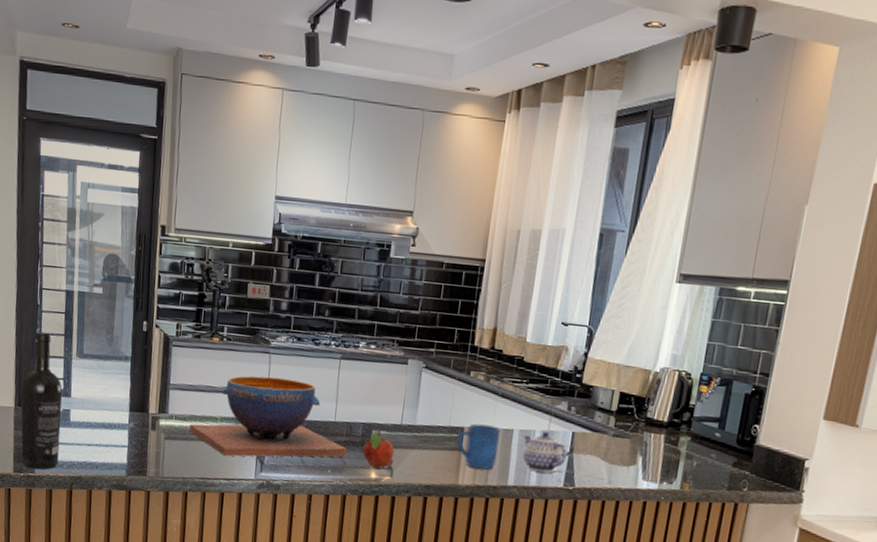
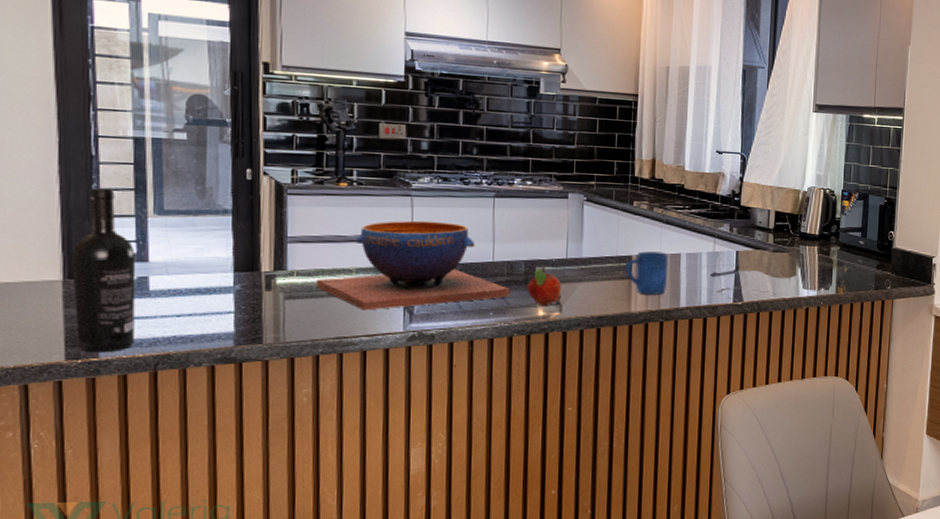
teapot: present [522,431,568,473] -> none [691,252,734,291]

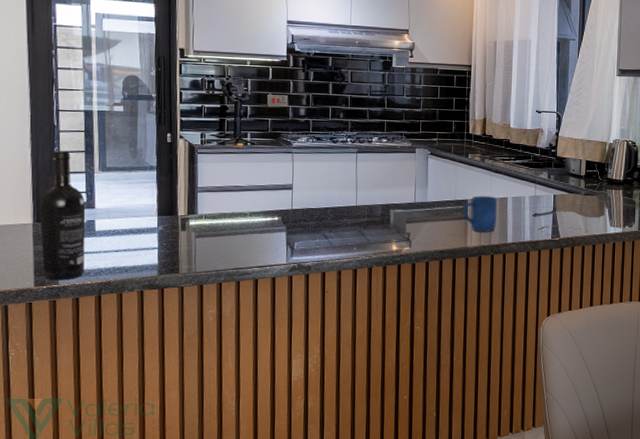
decorative bowl: present [317,220,510,311] -> none [220,173,370,246]
fruit: present [526,266,562,305] -> none [383,209,411,241]

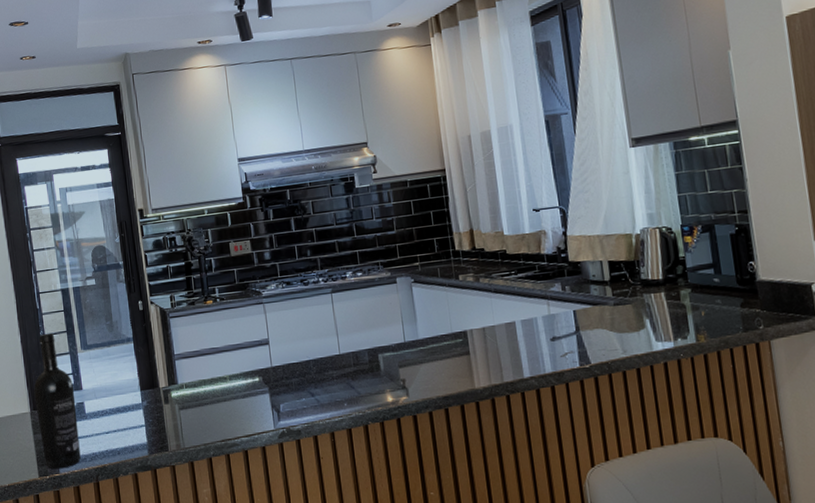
mug: present [462,196,497,233] -> none [462,322,507,369]

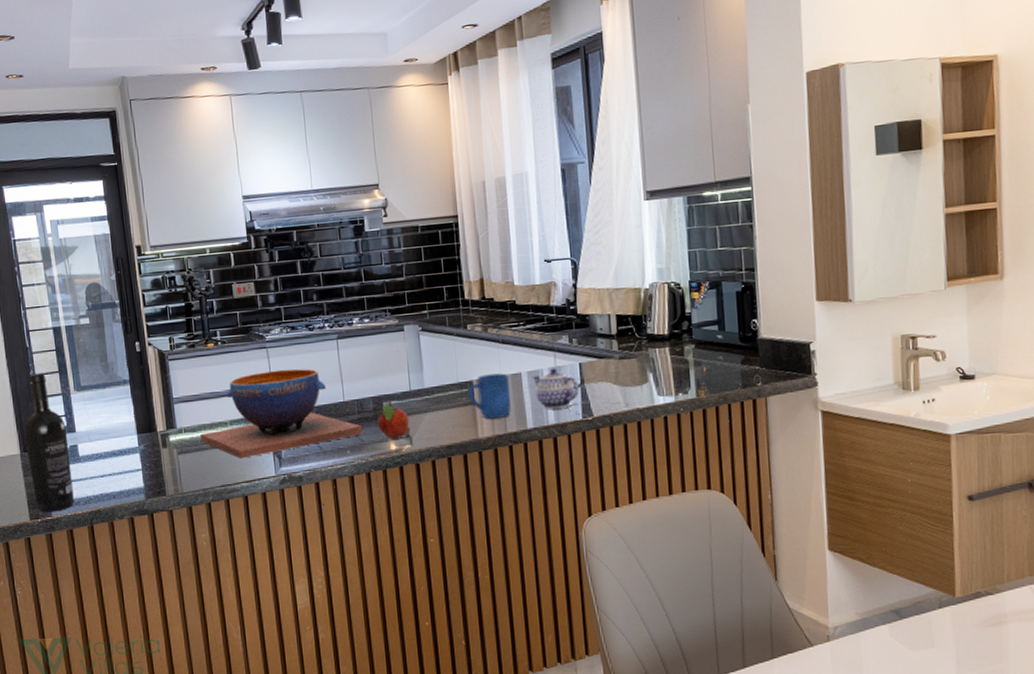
decorative bowl: none [201,322,360,413] -> present [200,368,363,459]
fruit: none [373,352,406,391] -> present [377,400,410,439]
mug: none [462,322,507,369] -> present [467,373,511,419]
teapot: none [527,316,575,358] -> present [533,368,580,409]

